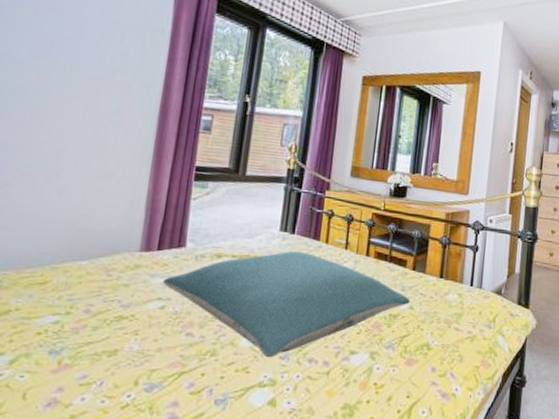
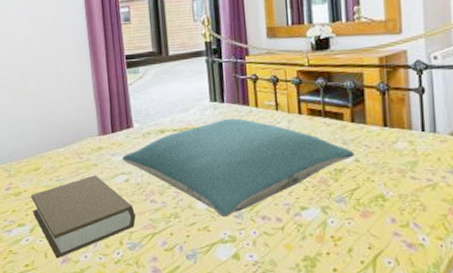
book: none [20,297,164,401] -> present [31,175,136,259]

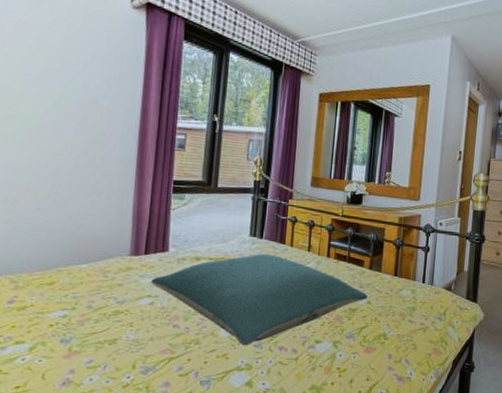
book: present [31,175,136,259] -> none [37,295,155,381]

